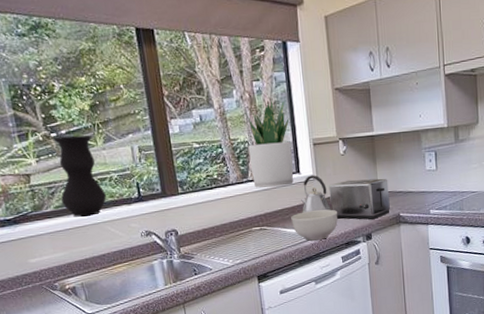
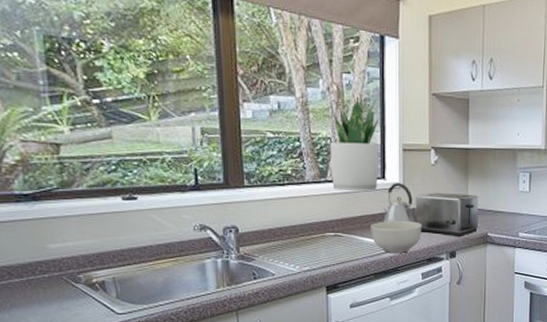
vase: present [52,135,107,217] -> none [94,104,155,200]

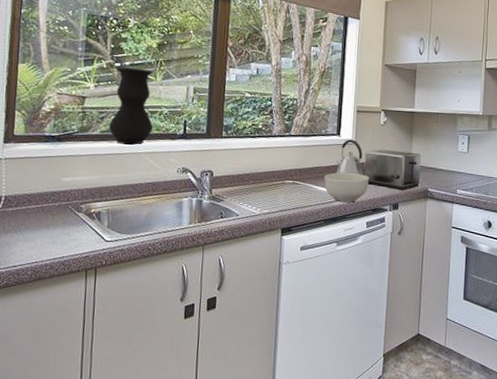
vase: none [94,104,155,200] -> present [108,67,154,145]
planter: present [330,96,380,191] -> none [294,65,339,145]

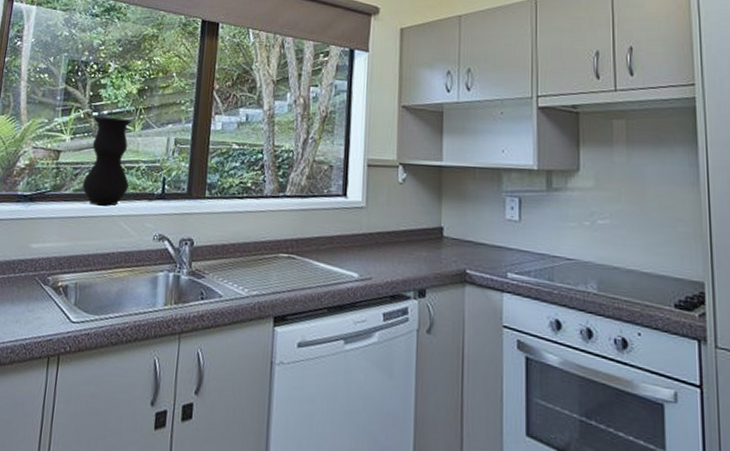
bowl: present [324,172,370,202] -> none [327,245,386,286]
kettle: present [336,139,365,175] -> none [342,201,379,249]
toaster: present [363,149,422,190] -> none [378,215,455,271]

